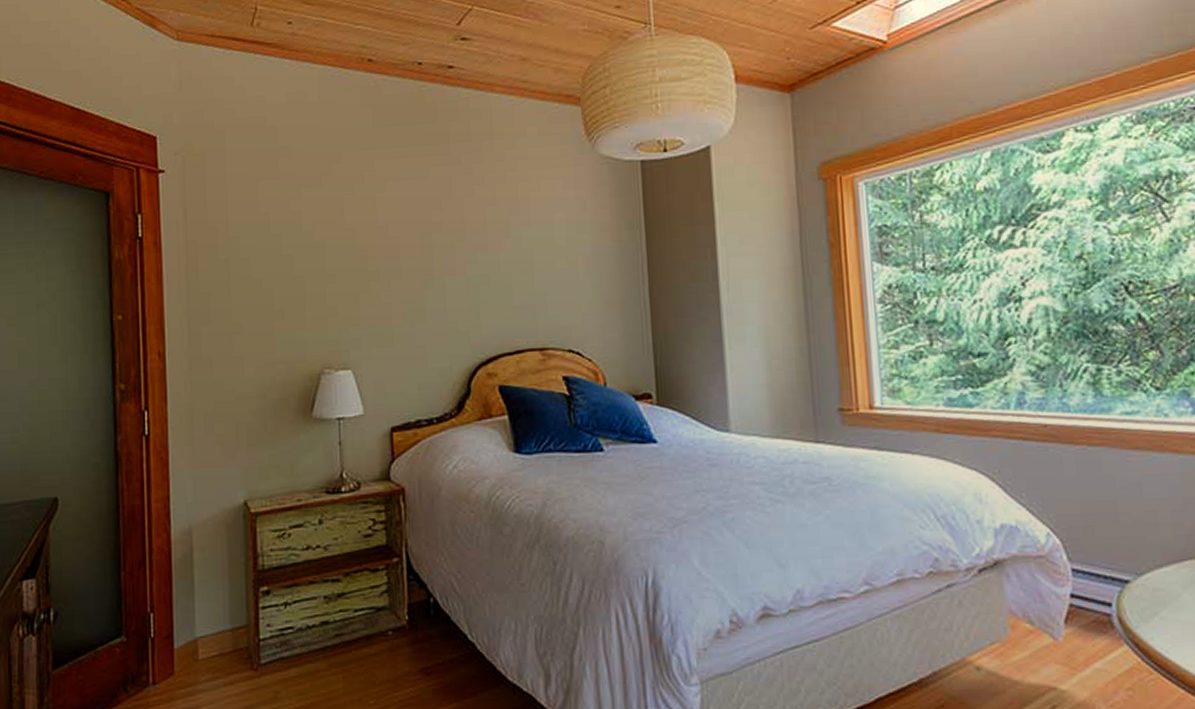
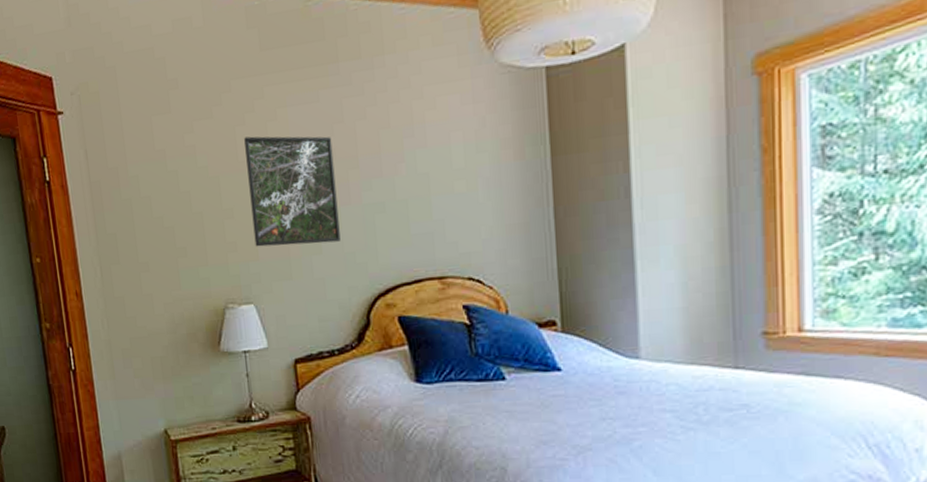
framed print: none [352,205,444,313] -> present [244,136,341,247]

